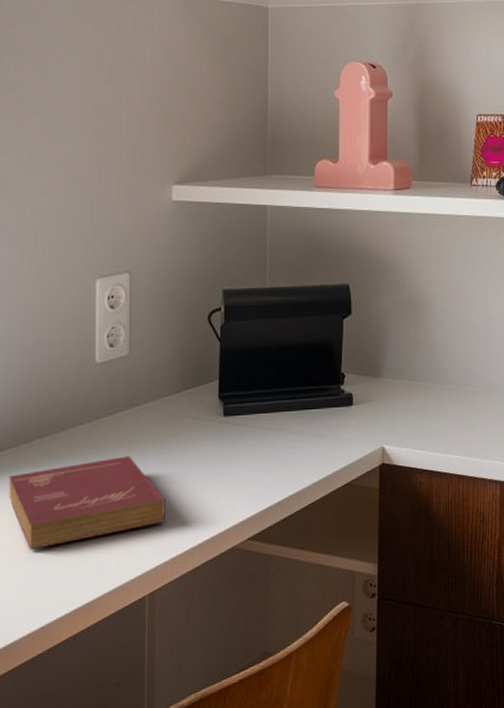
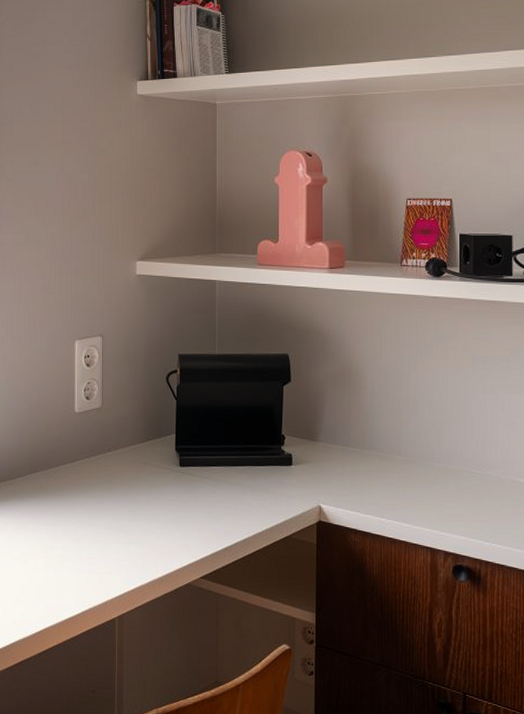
book: present [9,456,165,550] -> none [8,494,131,568]

